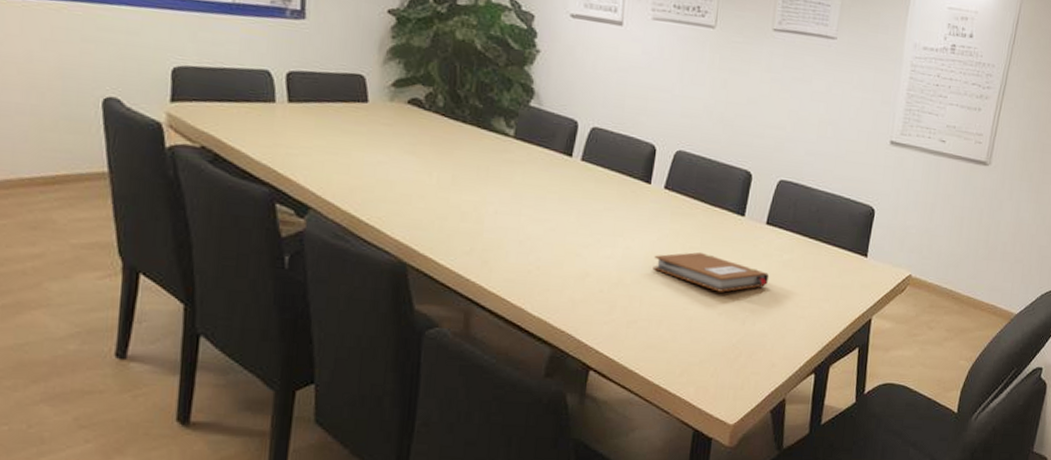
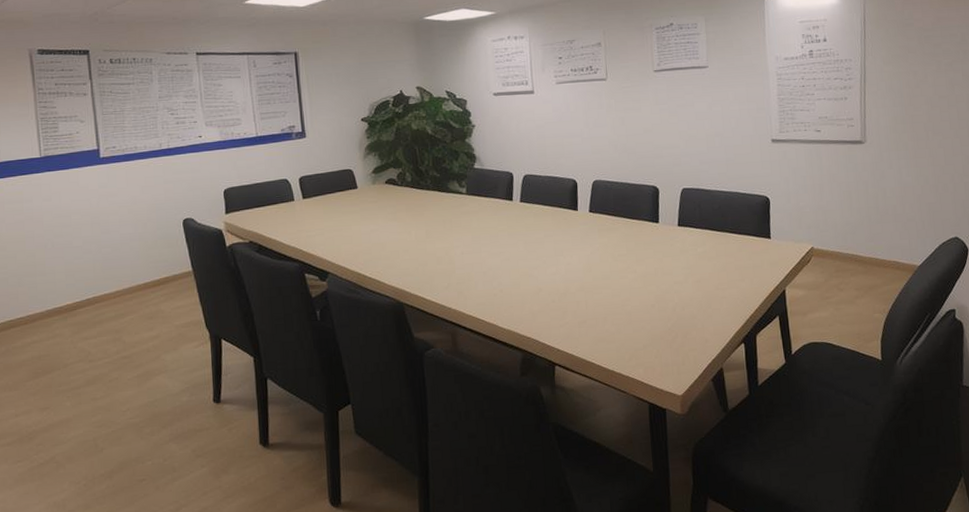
notebook: present [653,251,770,292] -> none [590,257,689,287]

